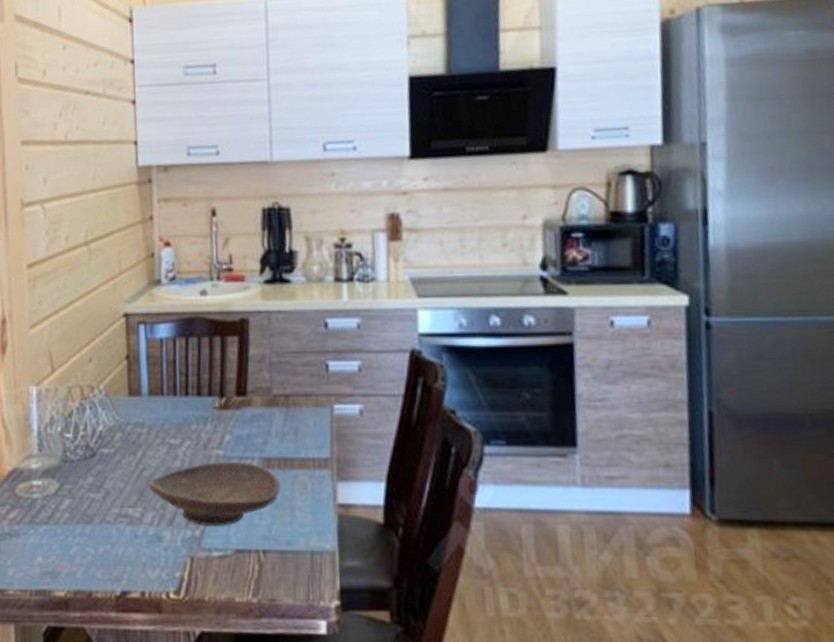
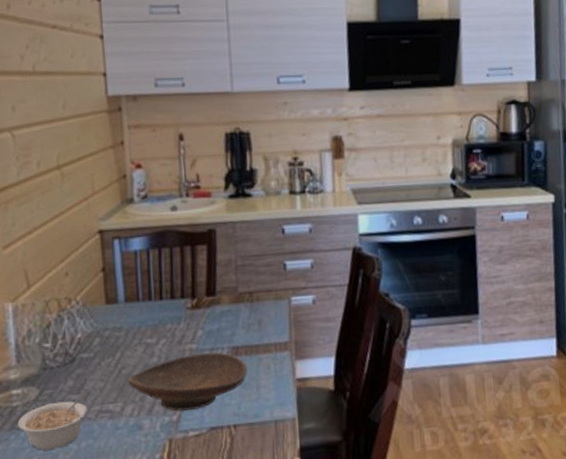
legume: none [37,491,107,551] -> present [17,391,88,451]

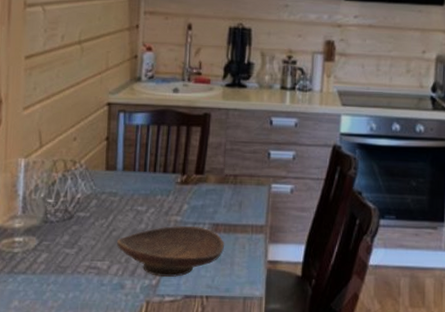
legume: present [17,391,88,451] -> none [16,247,79,296]

